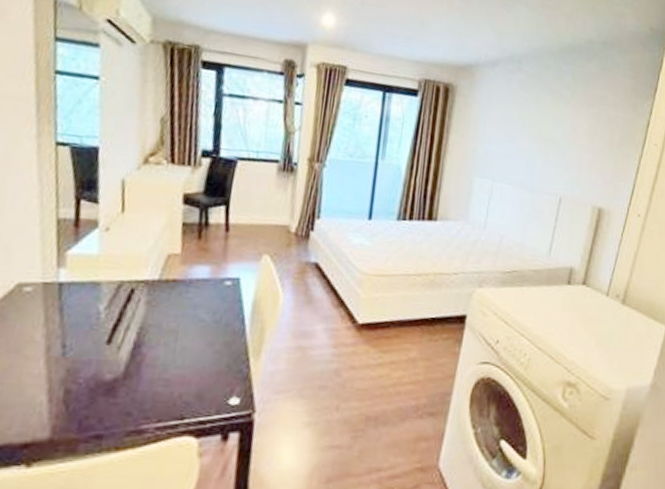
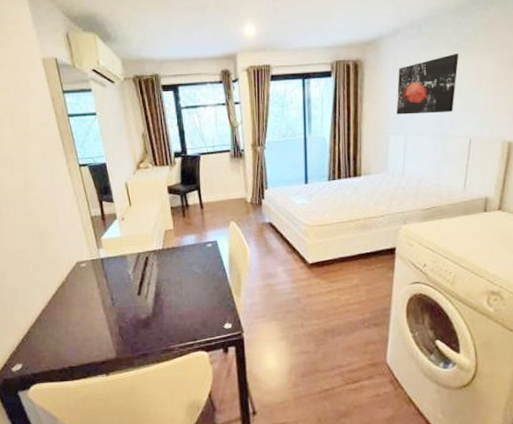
wall art: none [485,99,558,164] -> present [396,54,459,115]

